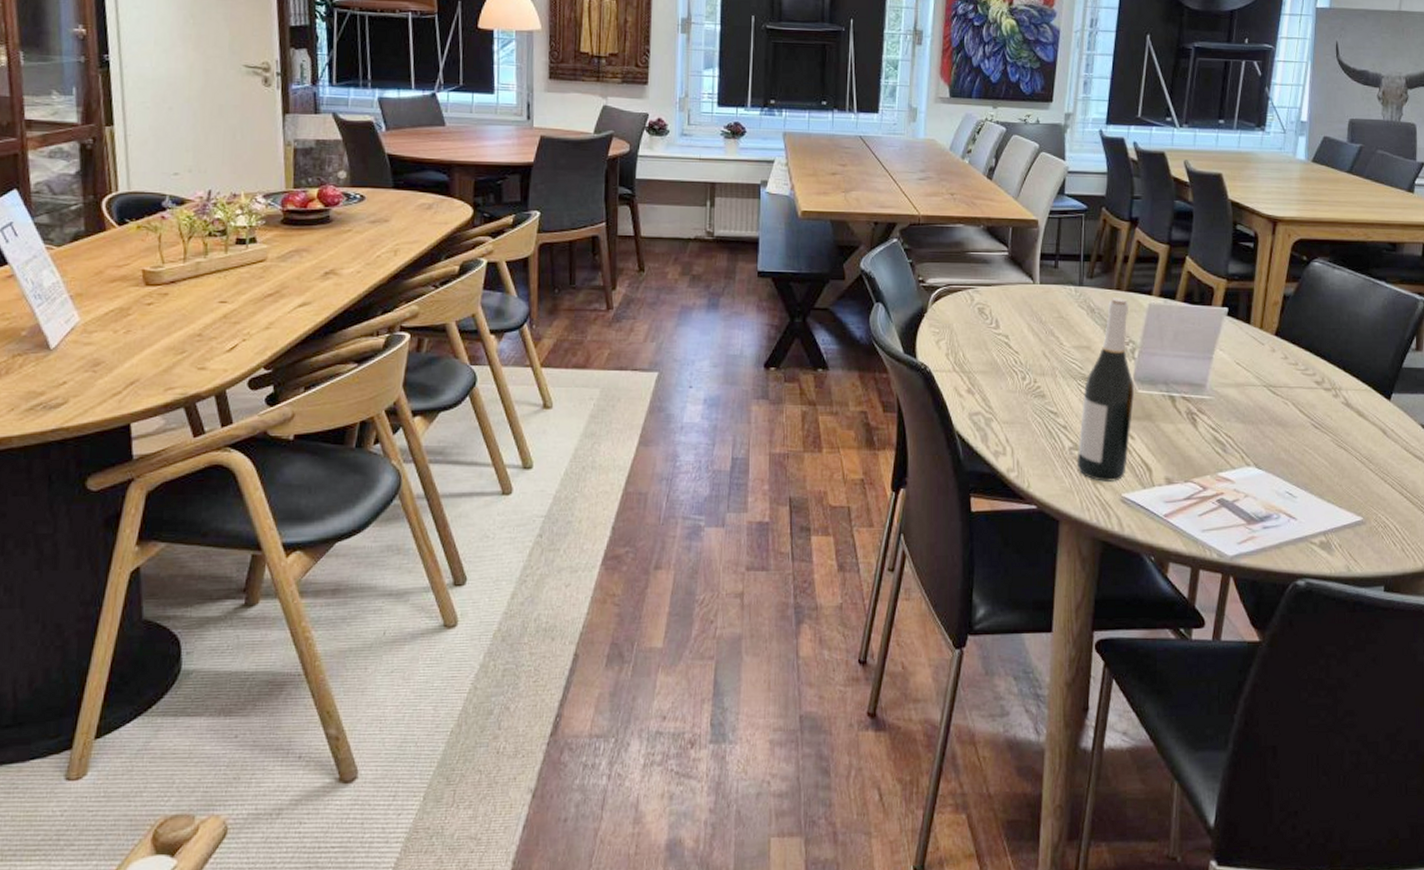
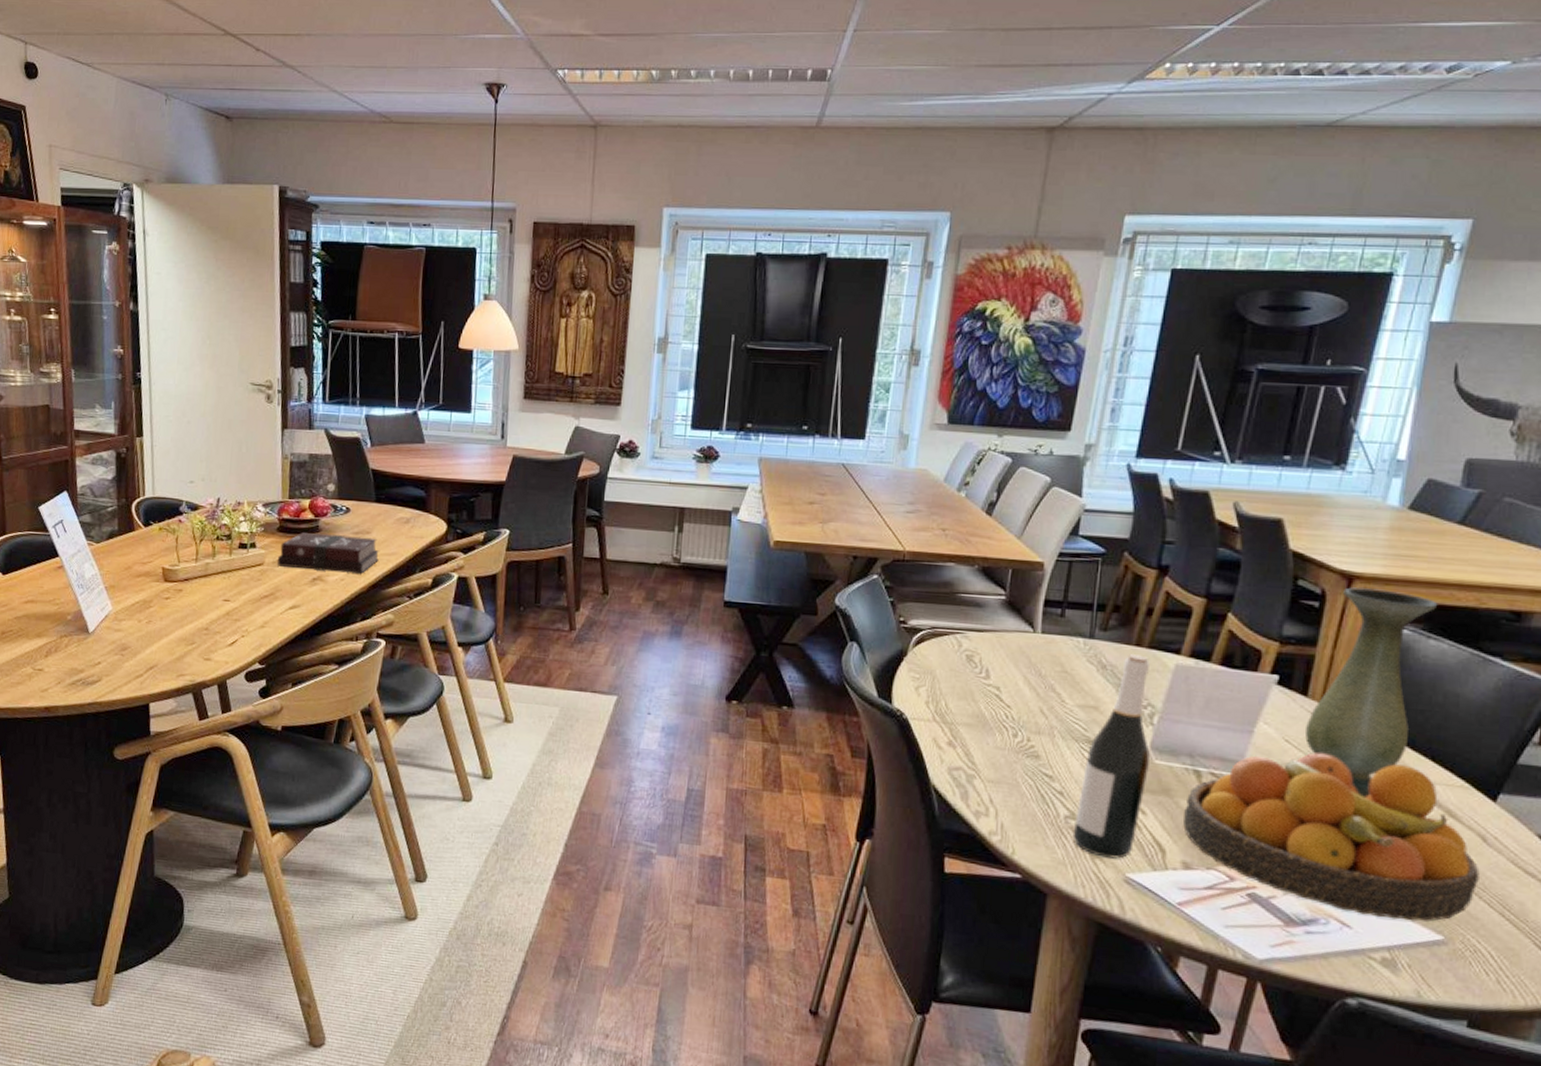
hardback book: none [283,224,400,265] -> present [278,533,379,574]
fruit bowl: none [1164,372,1383,508] -> present [1183,753,1480,921]
vase: none [1250,229,1339,407] -> present [1304,587,1438,799]

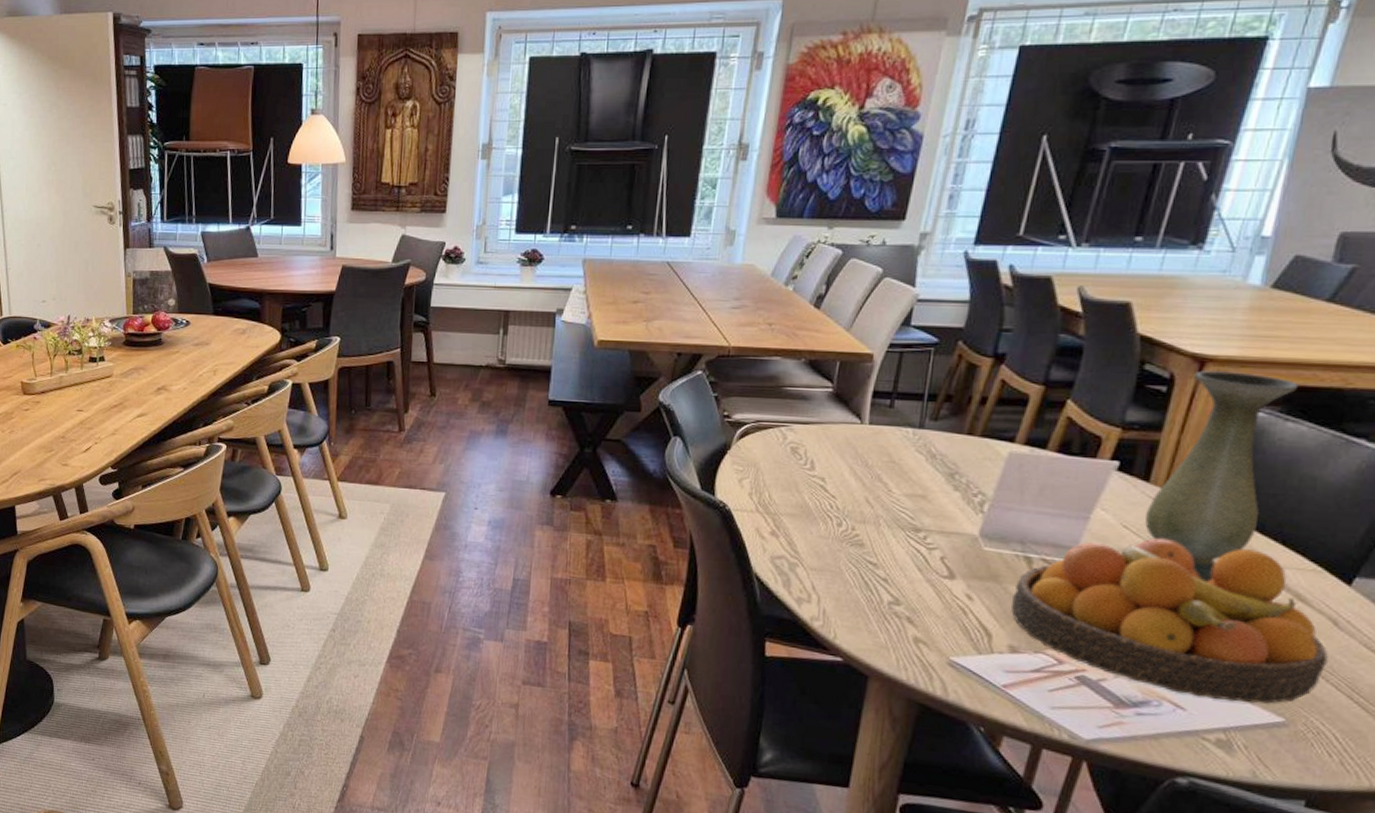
hardback book: present [278,533,379,574] -> none [125,346,218,383]
wine bottle: present [1072,654,1150,859] -> none [896,443,981,643]

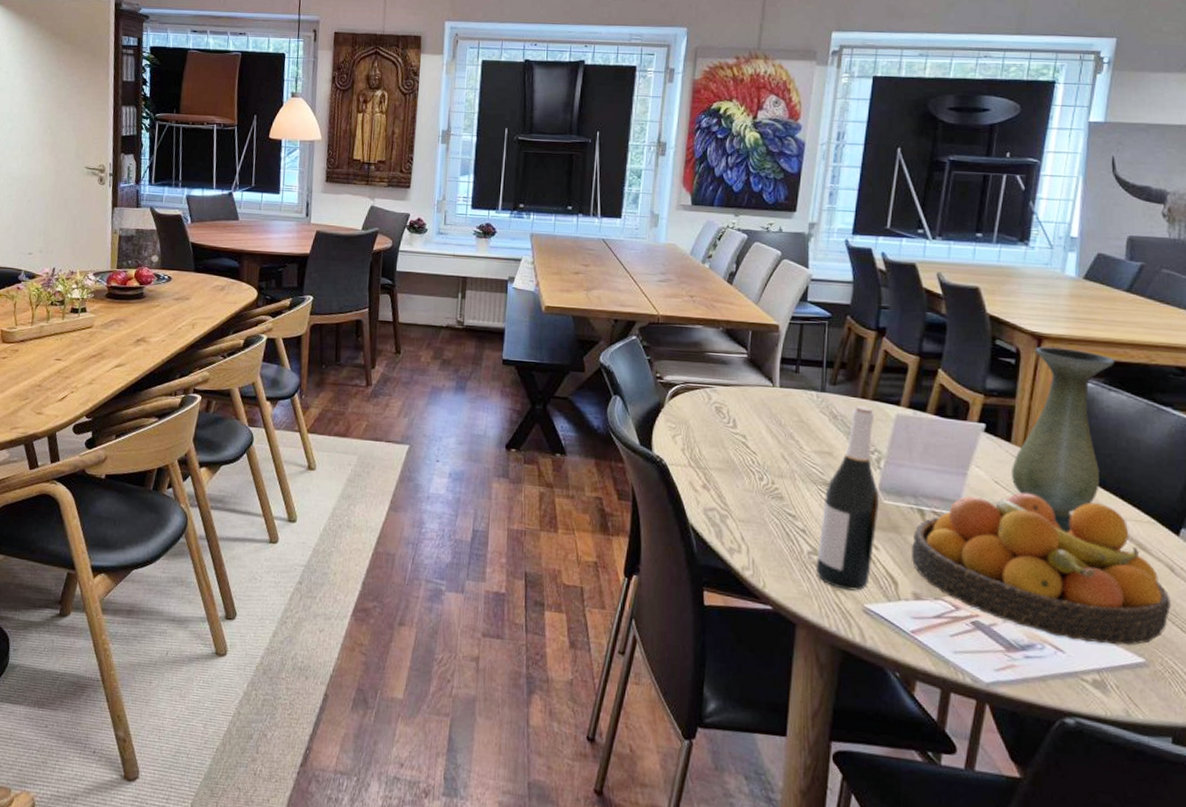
wine bottle: none [896,443,981,643] -> present [815,406,879,591]

